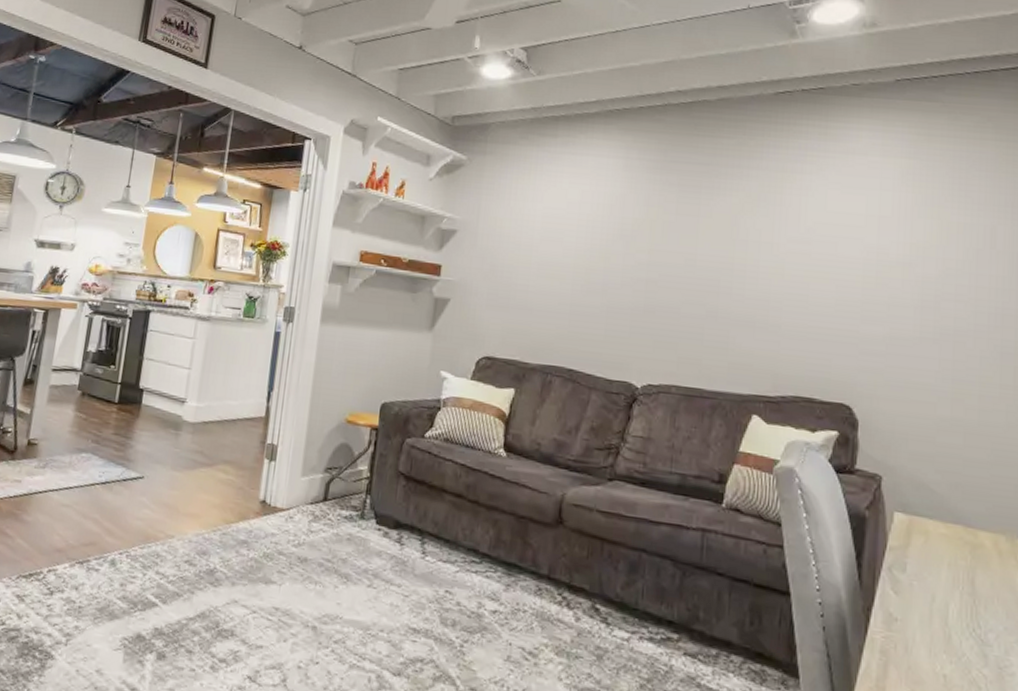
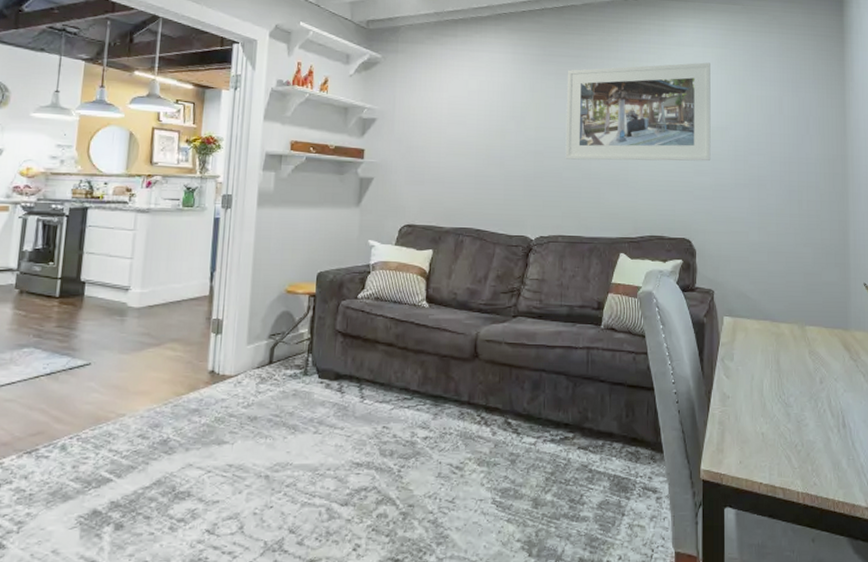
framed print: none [685,176,891,306] -> present [565,62,711,162]

